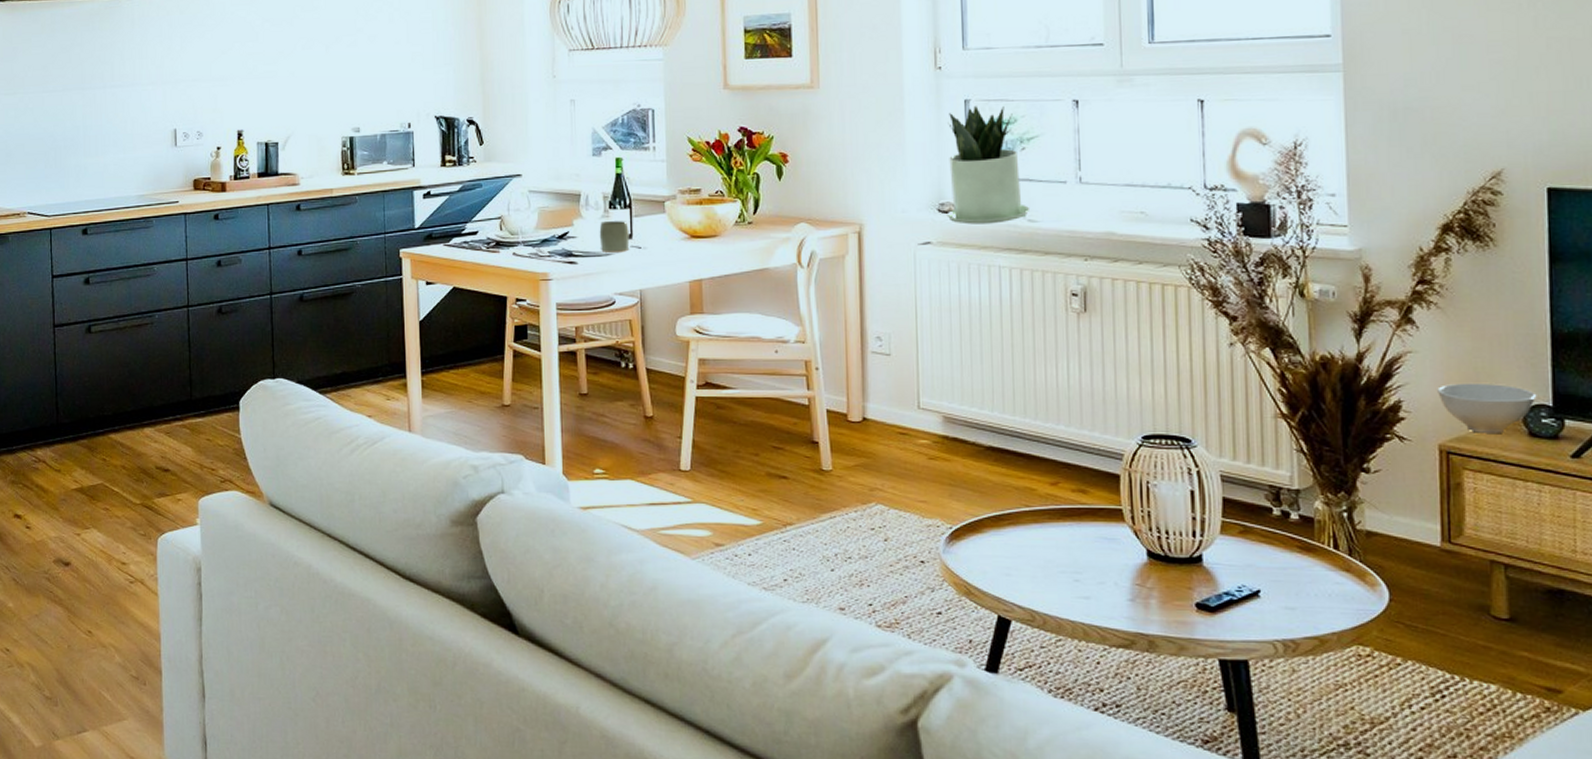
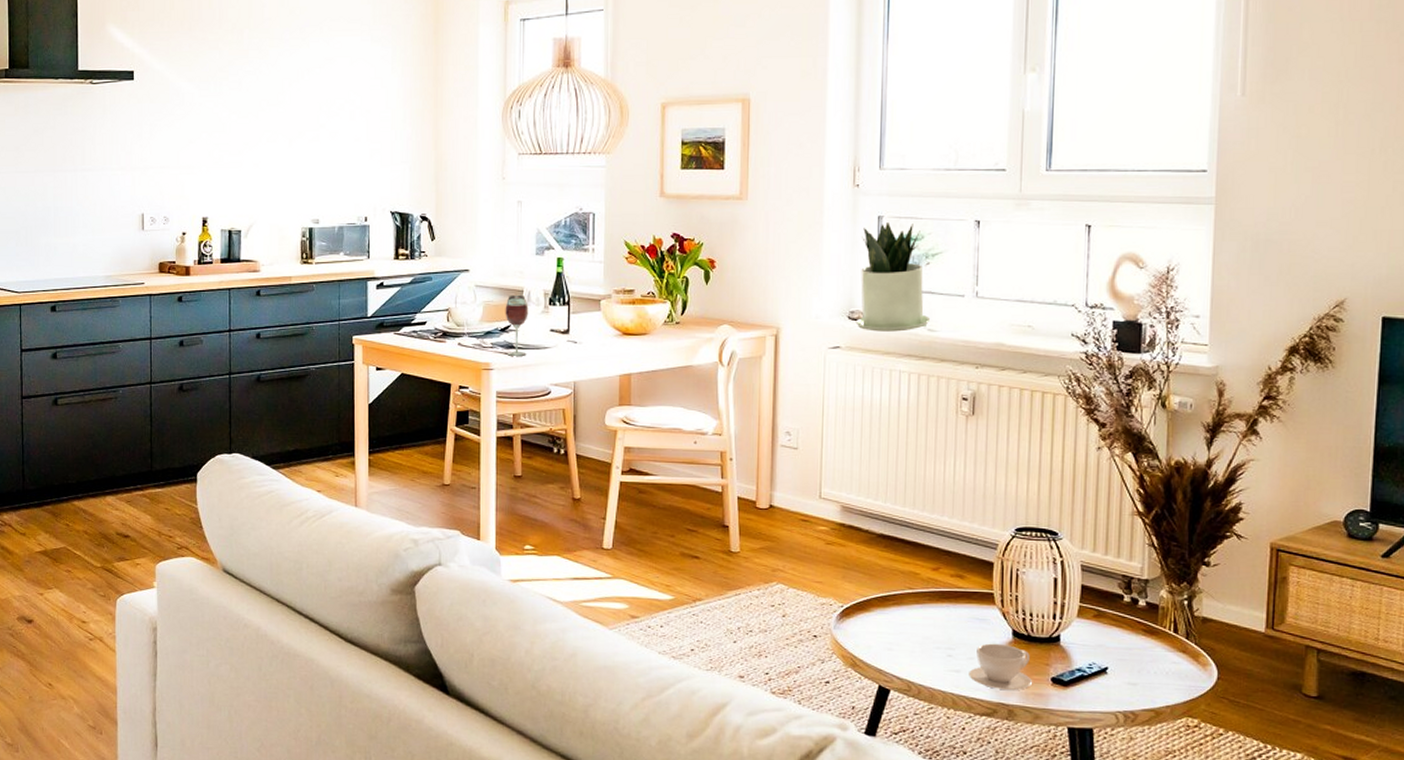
wineglass: none [561,199,587,265] -> present [505,294,529,356]
mug: present [599,221,630,254] -> none [539,317,567,347]
teacup: none [1100,565,1175,618] -> present [969,643,1033,690]
bowl: present [1437,382,1537,435] -> none [1273,489,1358,535]

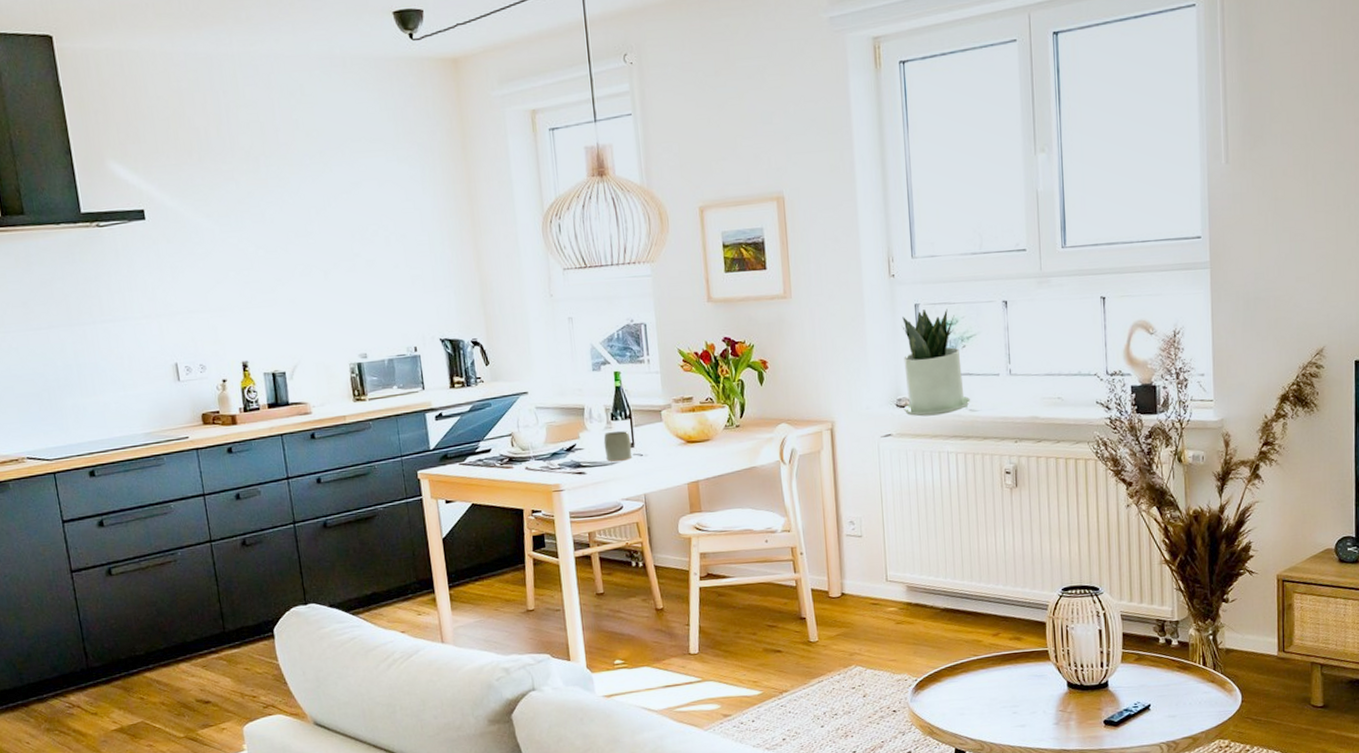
wineglass: present [505,294,529,356] -> none [568,412,595,475]
mug: none [539,317,567,347] -> present [603,431,632,462]
teacup: present [969,643,1033,690] -> none [1033,695,1089,738]

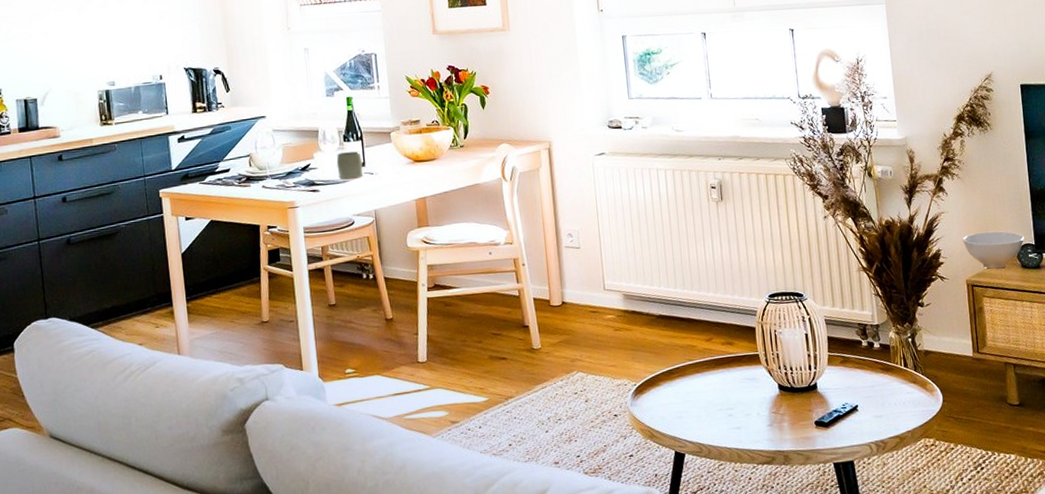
planter: present [902,309,971,417] -> none [611,40,677,137]
bowl: none [1276,522,1345,564] -> present [962,231,1025,269]

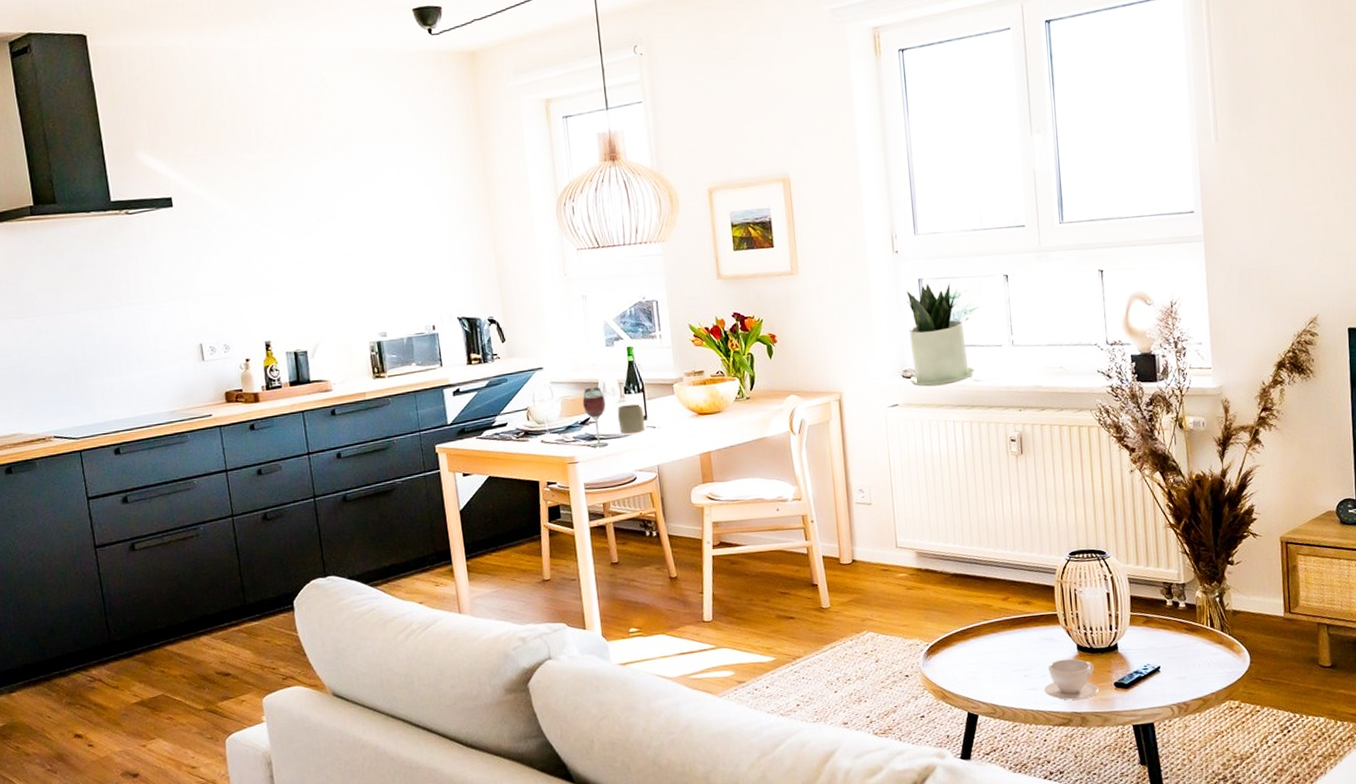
wineglass: none [303,135,328,193] -> present [582,387,609,448]
planter: none [611,40,677,137] -> present [906,283,975,387]
teacup: none [748,397,801,439] -> present [1044,658,1100,700]
bowl: present [962,231,1025,269] -> none [1278,485,1345,526]

